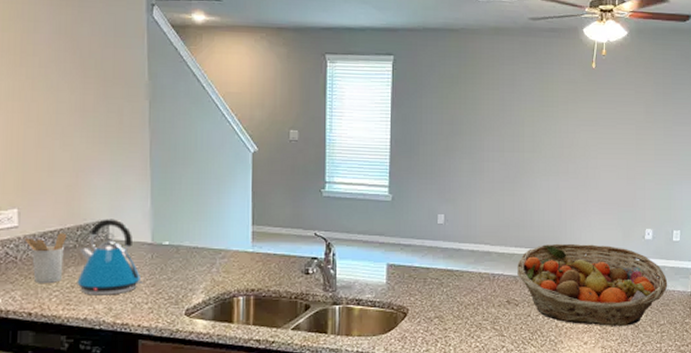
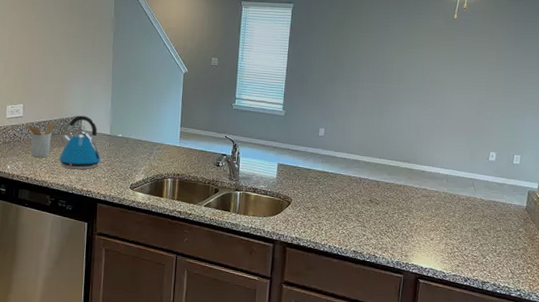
fruit basket: present [517,243,668,326] -> none [380,158,506,229]

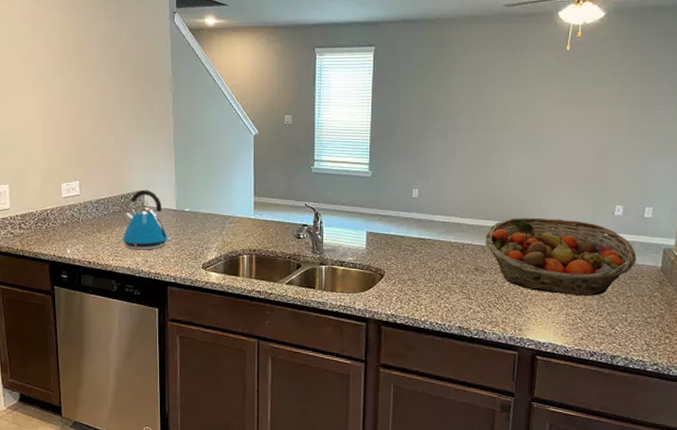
utensil holder: present [26,123,54,158] -> none [84,200,114,239]
fruit basket: none [380,158,506,229] -> present [485,217,637,296]

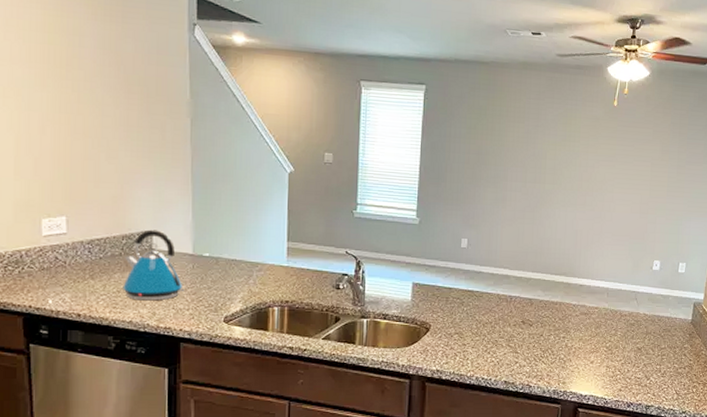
fruit basket: present [485,217,637,296] -> none [533,270,671,348]

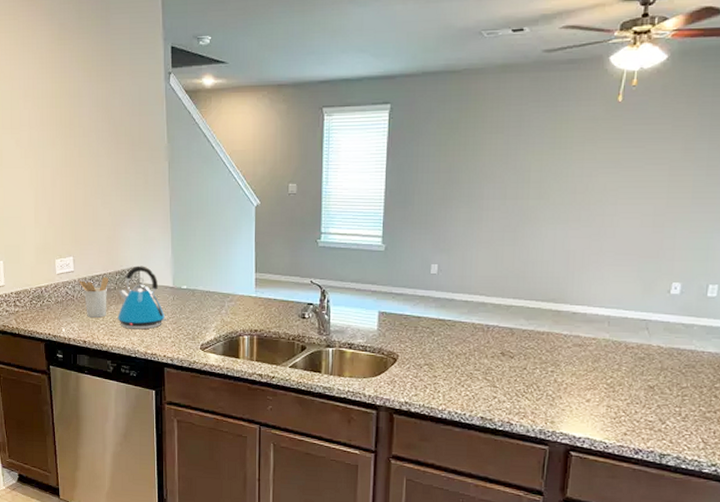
utensil holder: none [73,241,113,287] -> present [79,277,109,318]

